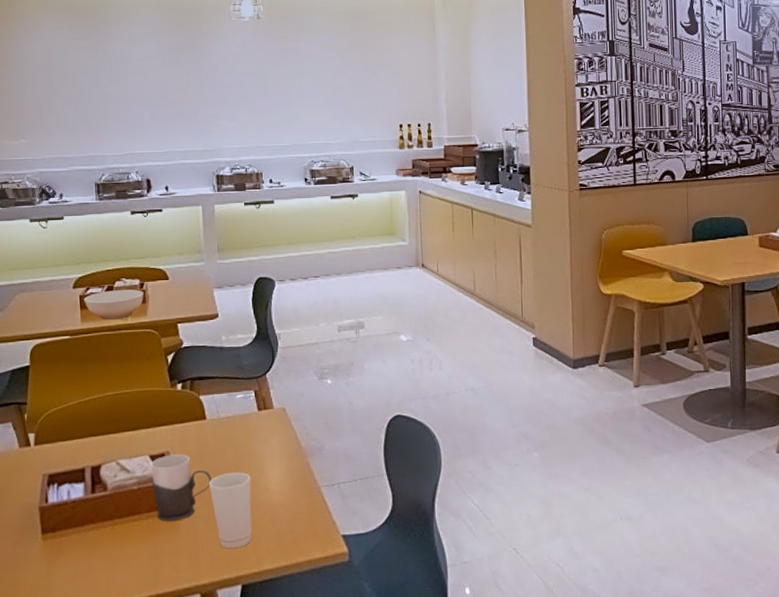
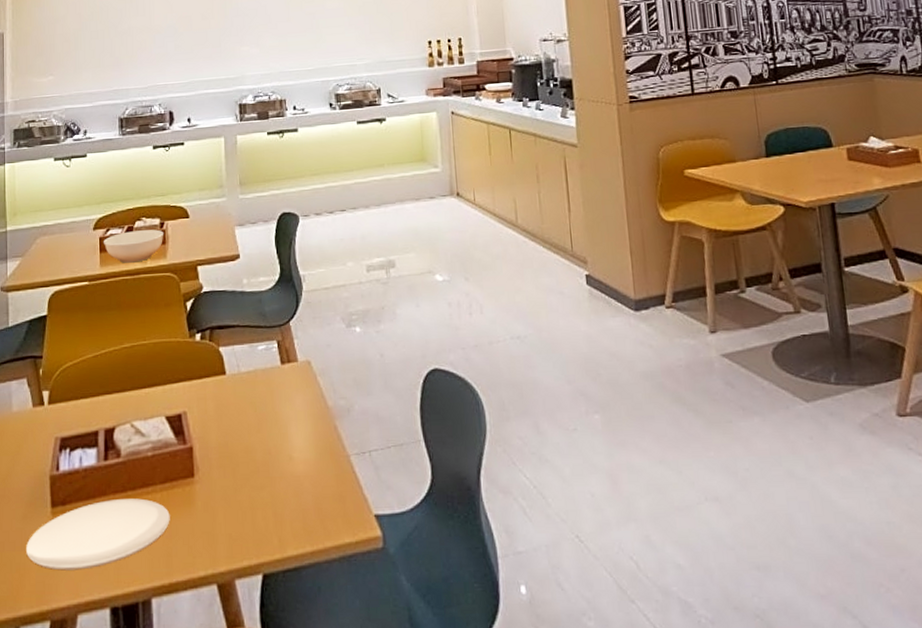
plate: none [18,525,156,587] -> present [25,498,170,571]
mug: present [150,454,212,522] -> none [166,415,231,495]
cup: present [208,472,252,548] -> none [227,436,274,529]

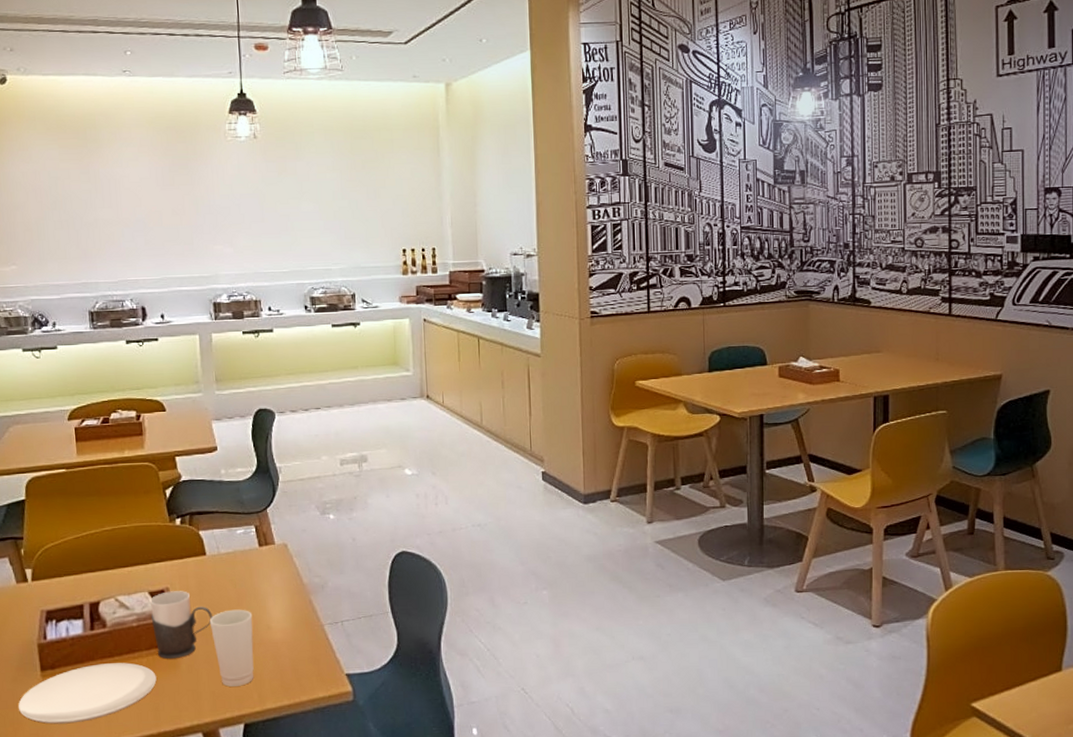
bowl: present [103,229,164,263] -> none [78,421,141,453]
mug: none [166,415,231,495] -> present [149,591,212,659]
cup: none [227,436,274,529] -> present [209,609,254,687]

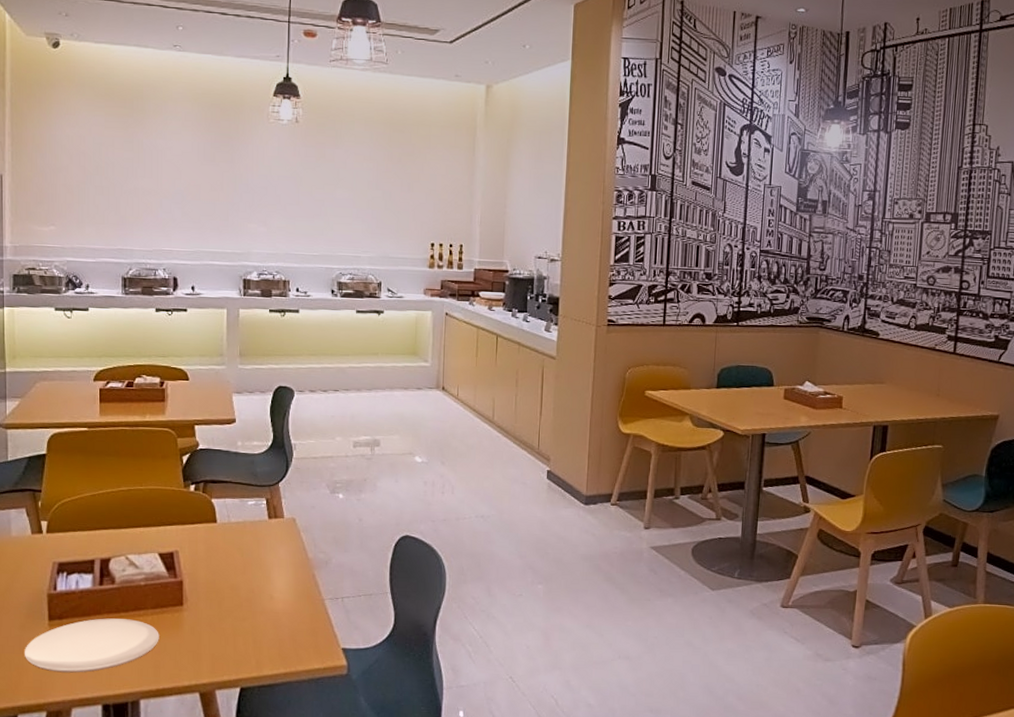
mug: present [149,591,212,659] -> none [158,554,218,620]
cup: present [209,609,254,687] -> none [215,577,257,651]

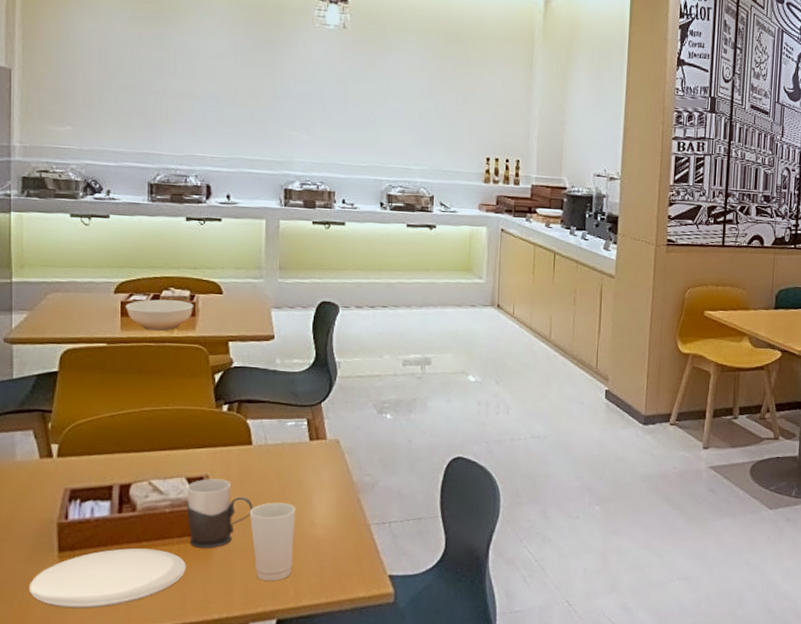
bowl: none [103,386,164,416] -> present [125,299,194,331]
mug: none [158,554,218,620] -> present [186,479,253,549]
cup: none [215,577,257,651] -> present [249,502,296,581]

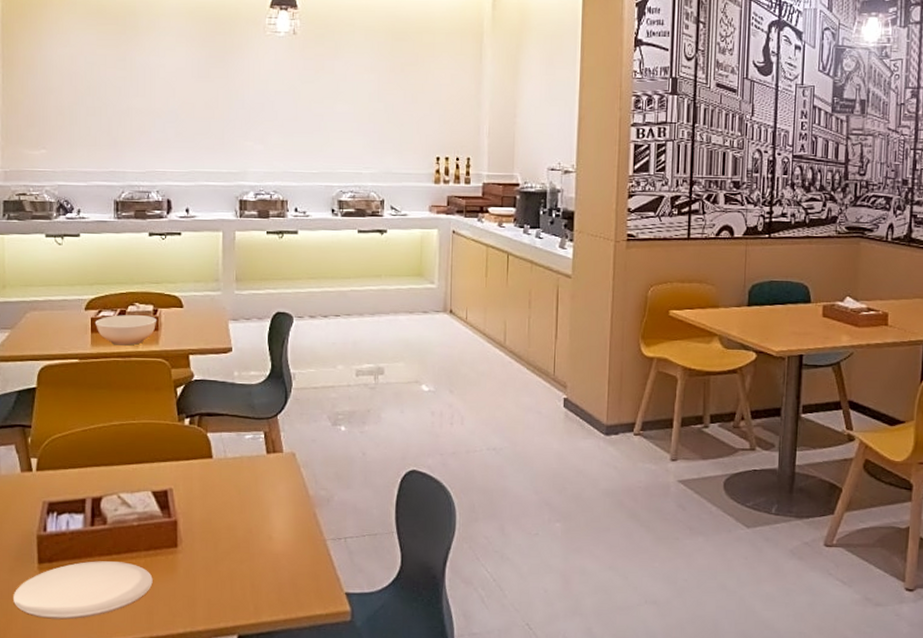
mug: present [186,479,253,549] -> none [152,492,214,562]
cup: present [249,502,296,581] -> none [210,516,255,596]

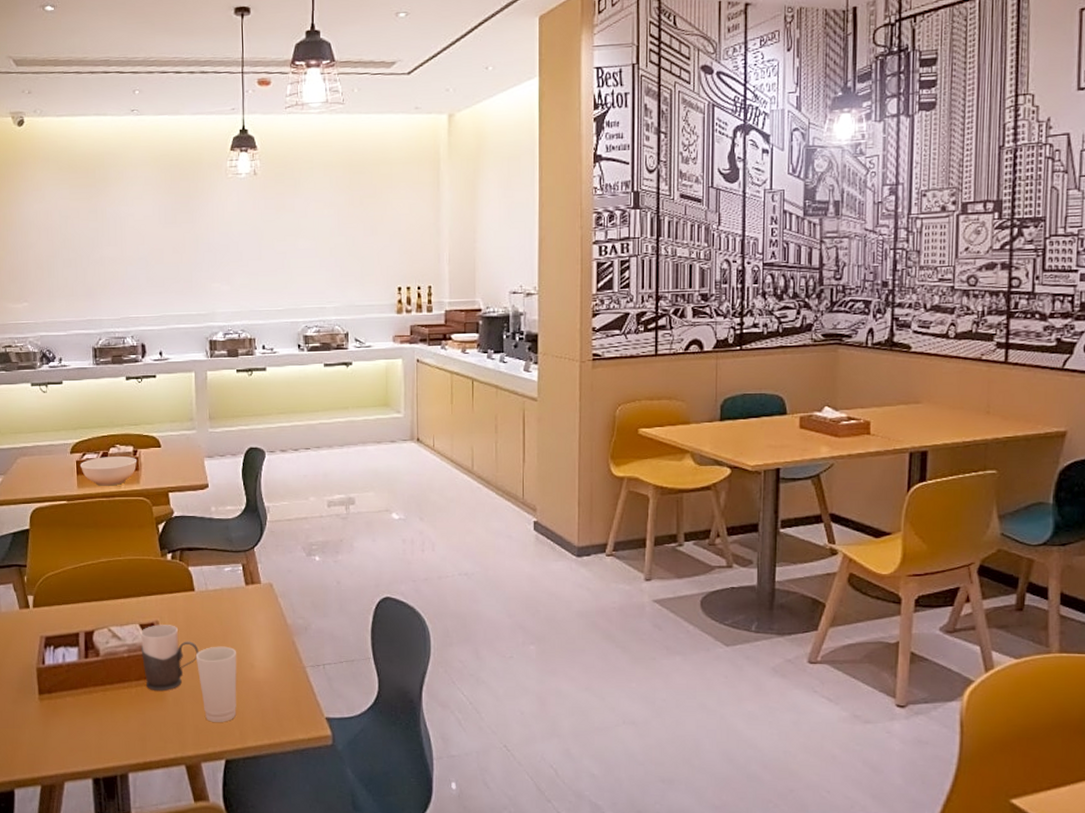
plate: present [12,561,153,620] -> none [17,691,144,747]
mug: none [152,492,214,562] -> present [140,625,199,691]
cup: none [210,516,255,596] -> present [195,646,237,722]

